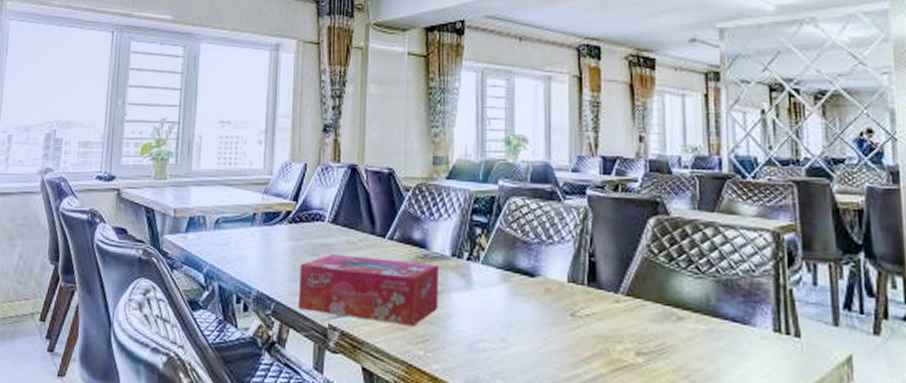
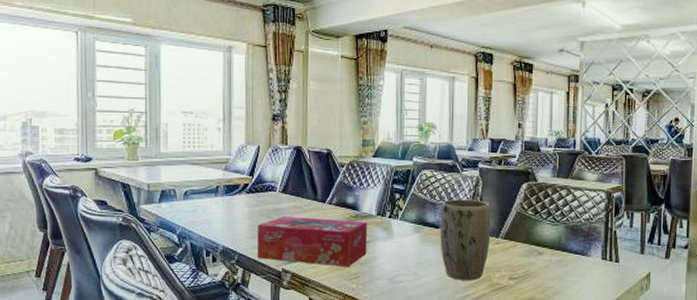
plant pot: none [536,237,607,354] -> present [440,199,491,280]

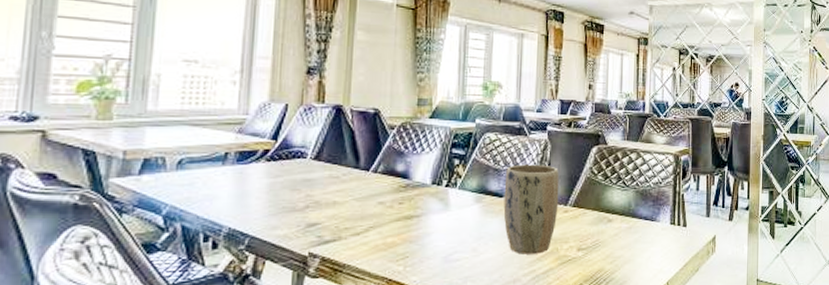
tissue box: present [257,216,367,267] -> none [275,187,419,247]

